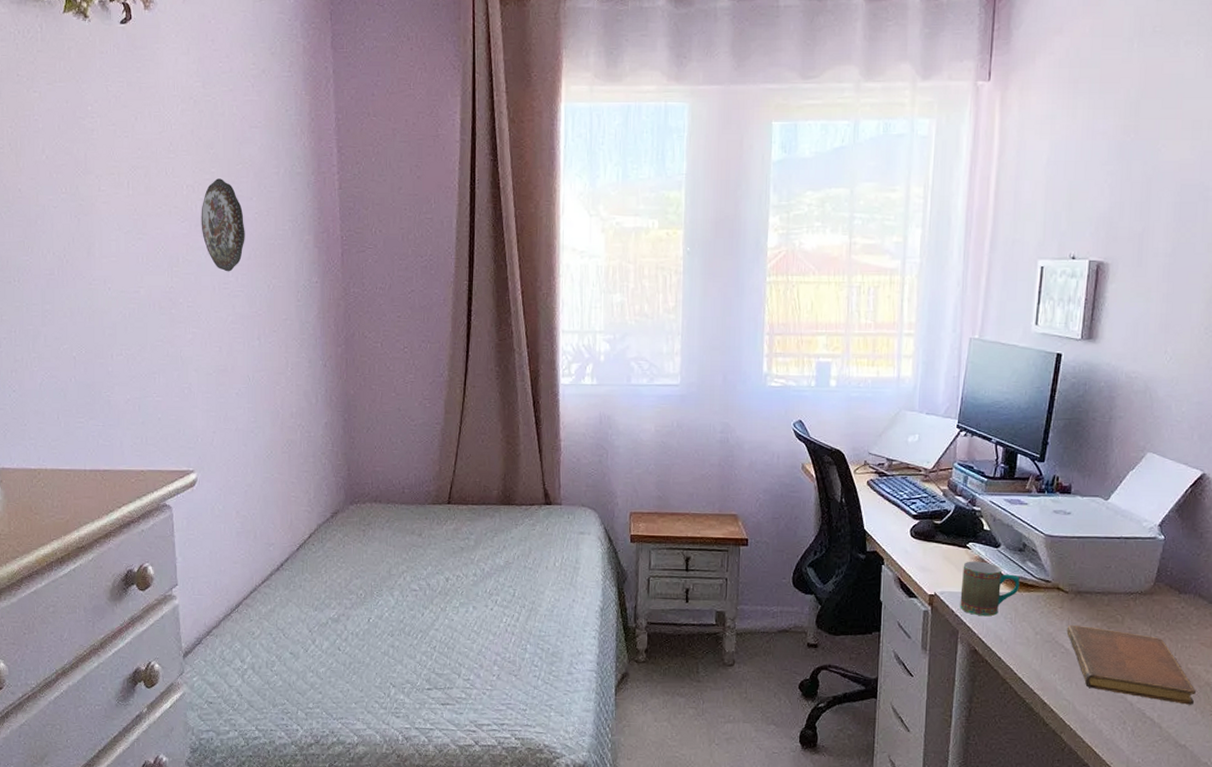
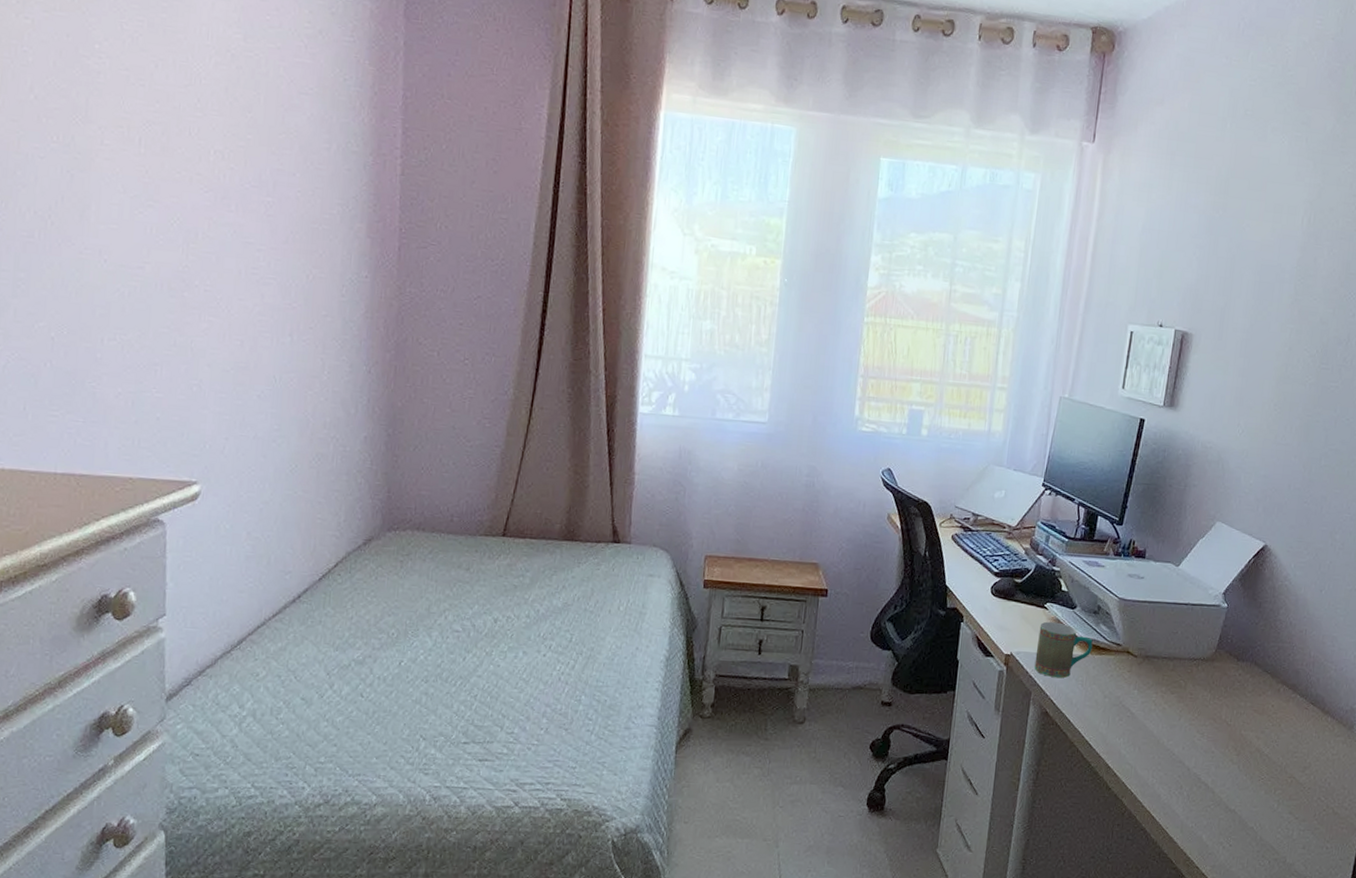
decorative plate: present [201,178,245,272] -> none [229,147,284,256]
notebook: present [1066,624,1196,705] -> none [1133,688,1247,771]

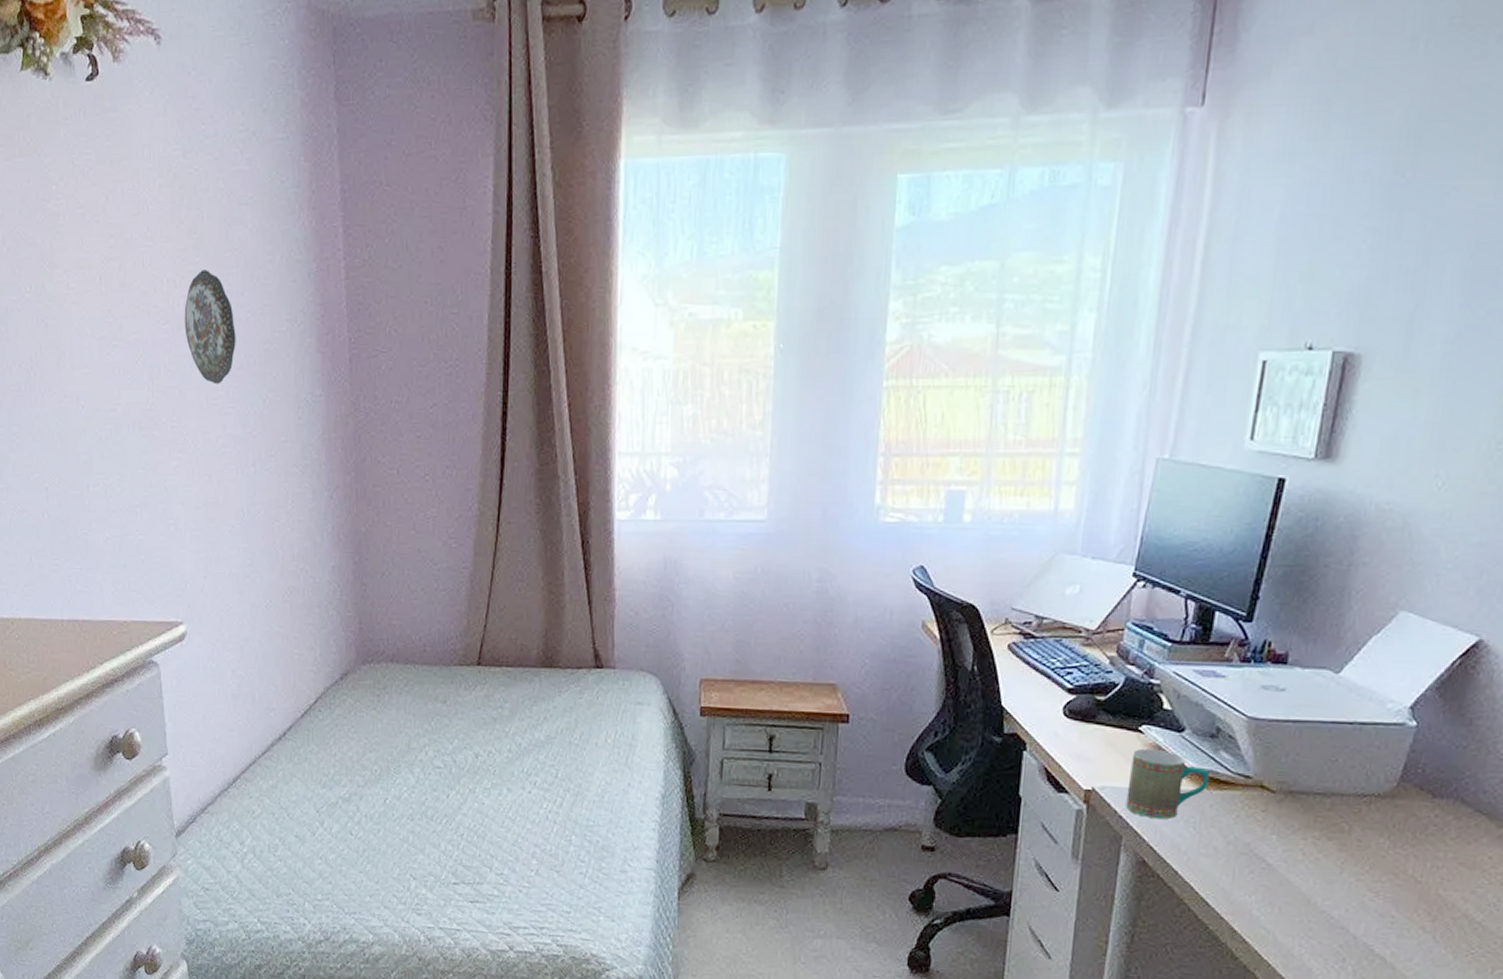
decorative plate: none [229,147,284,256] -> present [184,270,236,384]

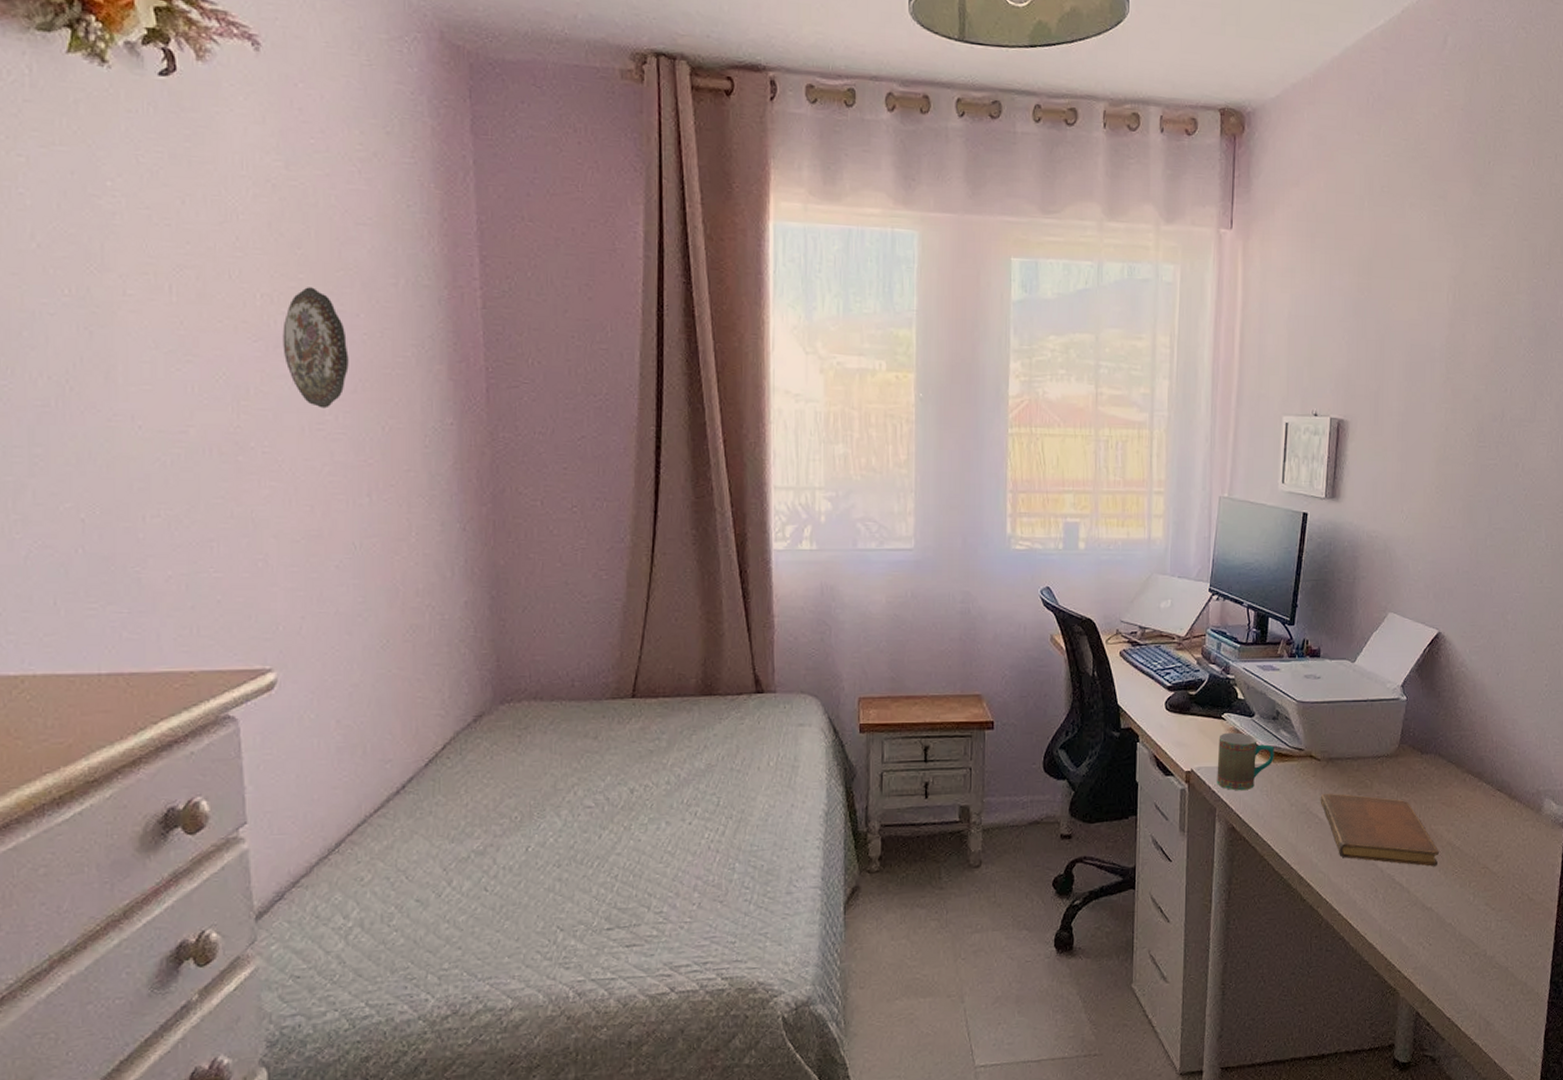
notebook: none [1270,833,1447,942] -> present [1320,793,1439,867]

